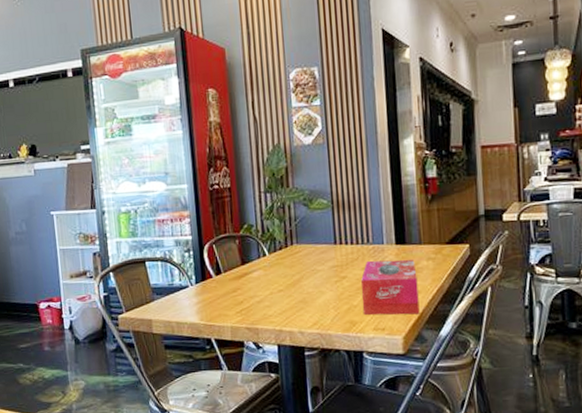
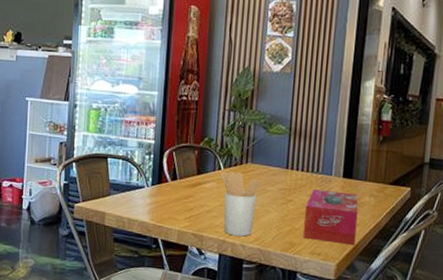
utensil holder: none [266,255,311,324] -> present [220,171,261,237]

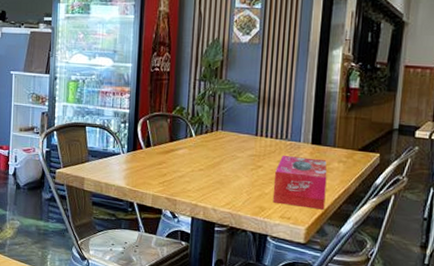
utensil holder: present [220,171,261,237] -> none [191,138,232,201]

